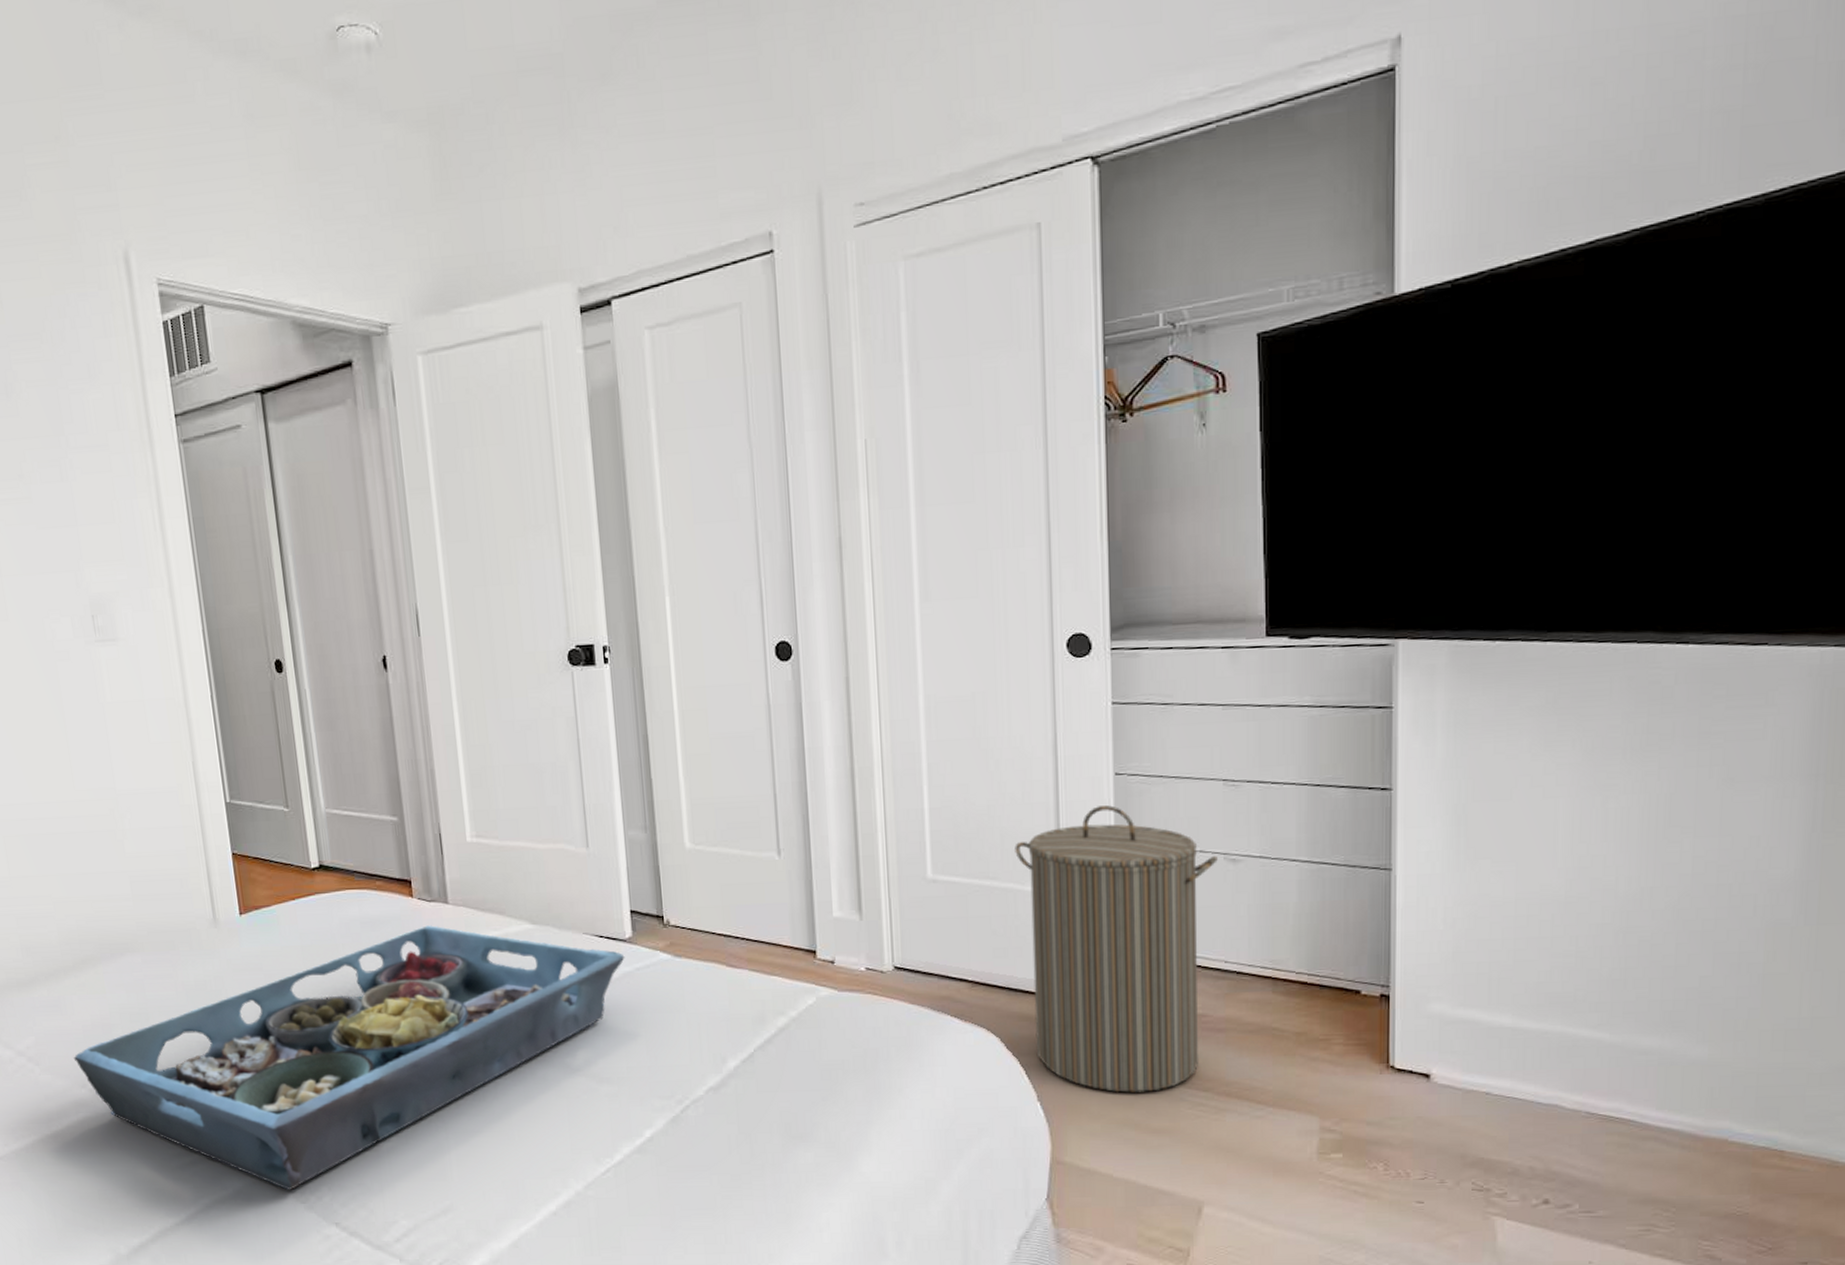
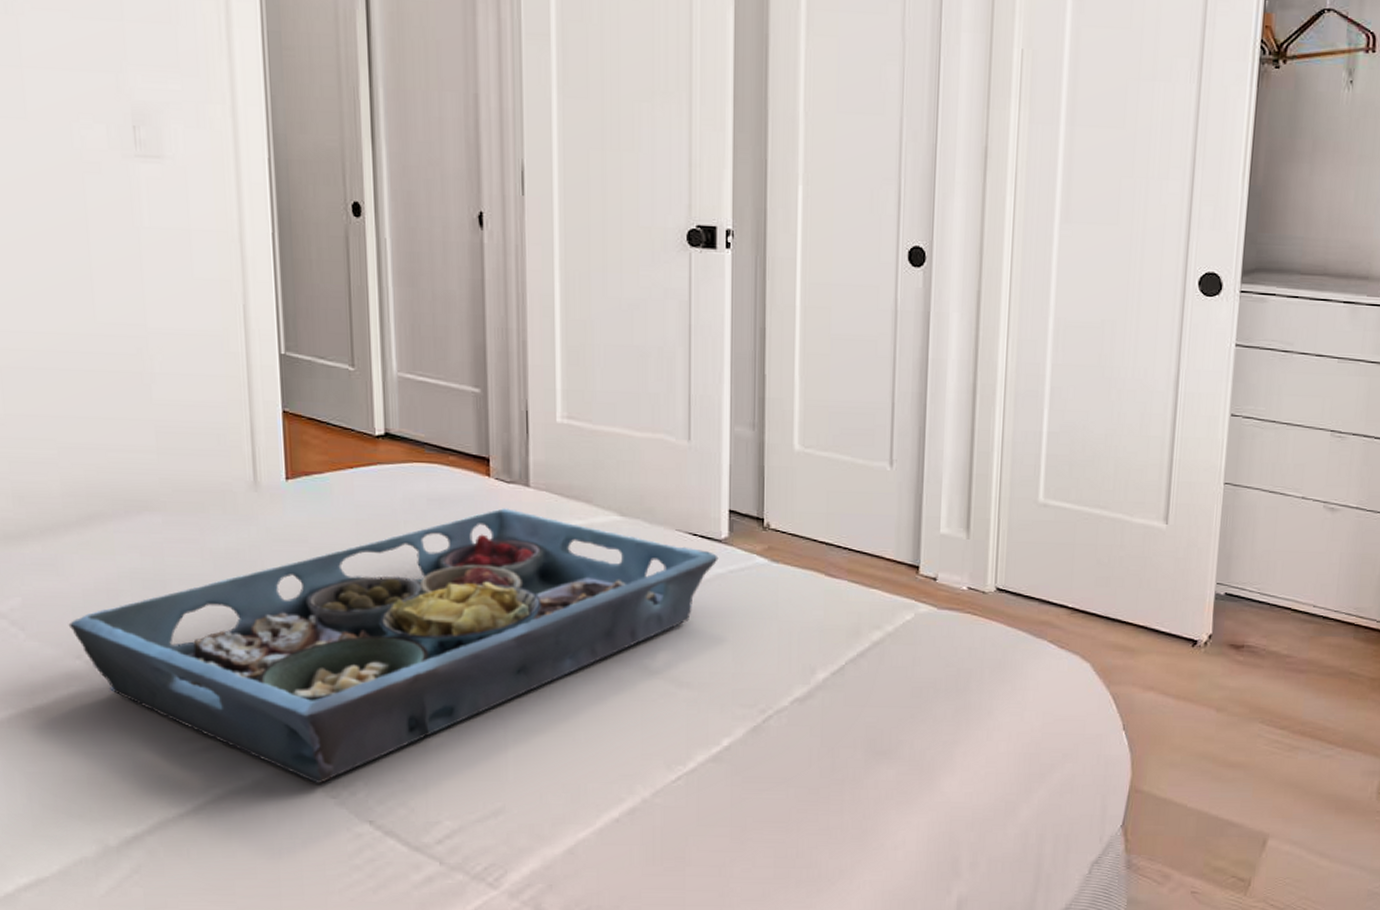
laundry hamper: present [1015,805,1218,1093] -> none [1127,445,1318,727]

